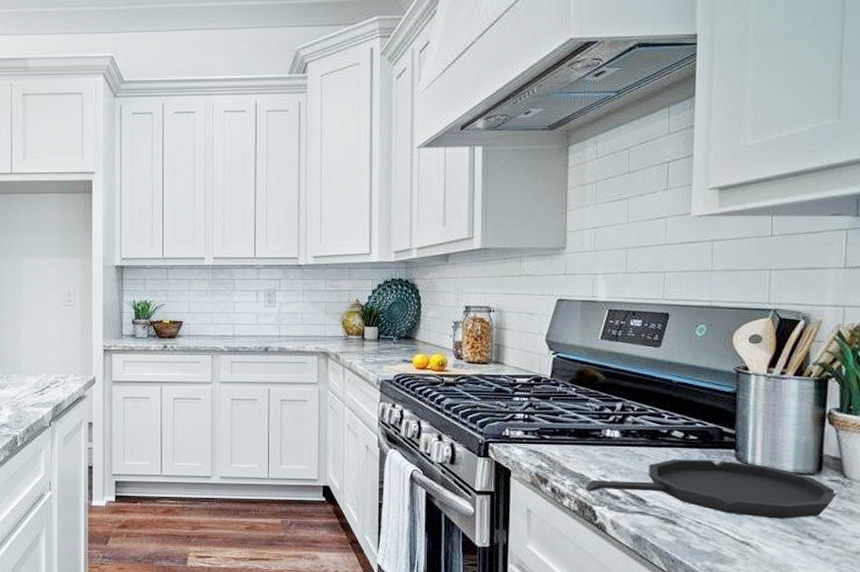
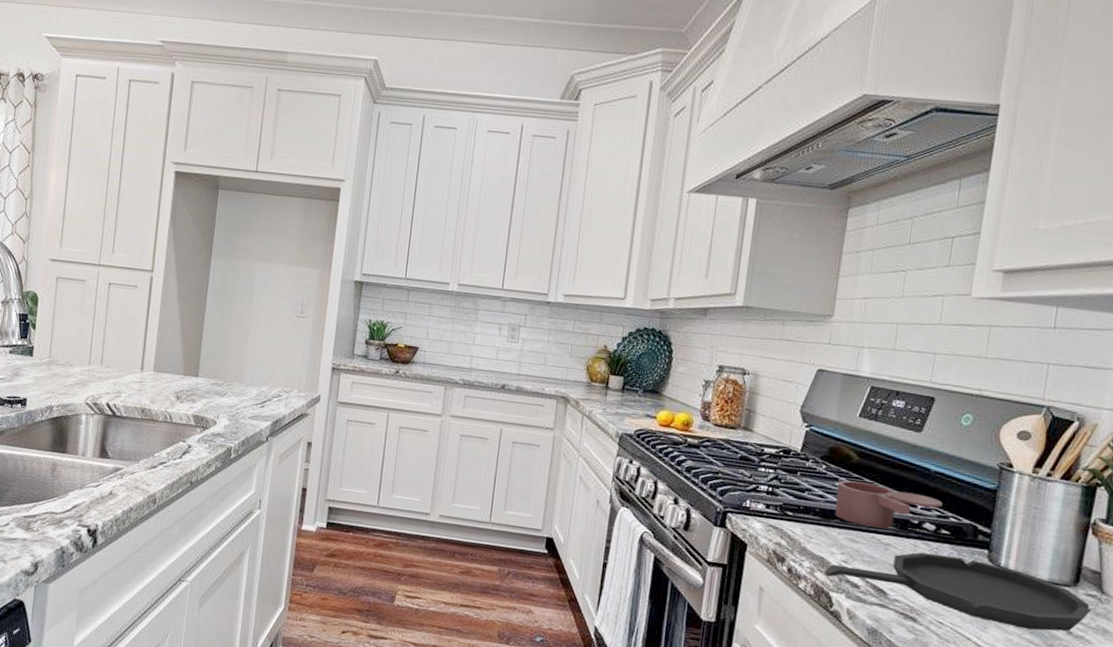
cooking pot: none [588,400,688,441] -> present [835,480,943,529]

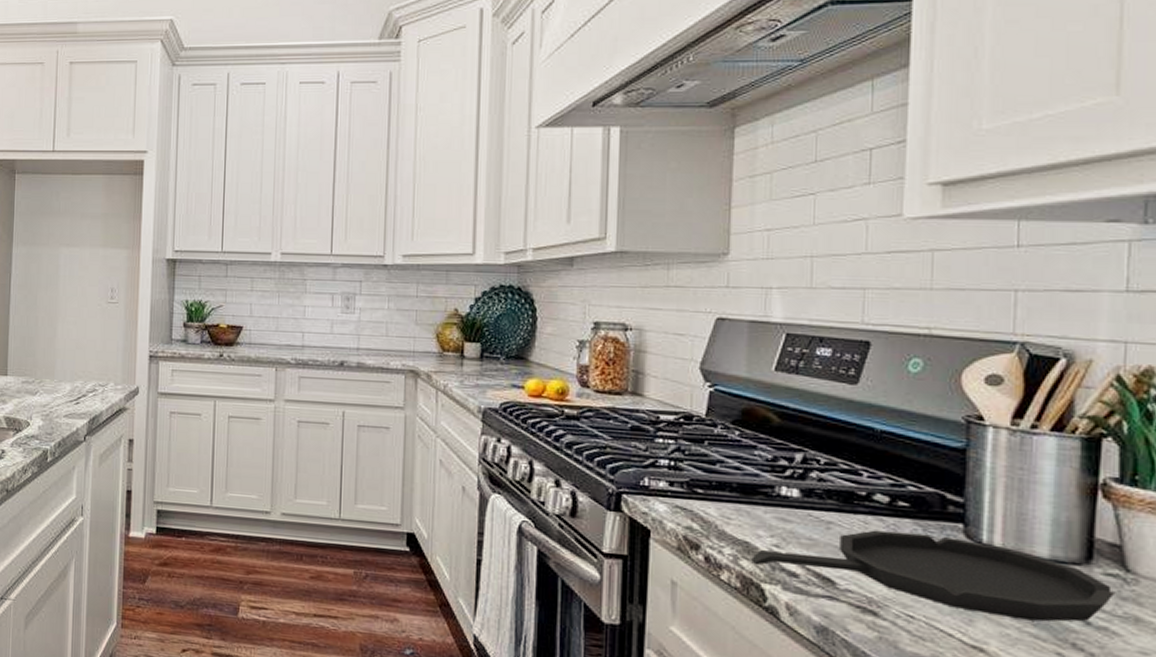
cooking pot: present [835,480,943,529] -> none [756,447,896,504]

